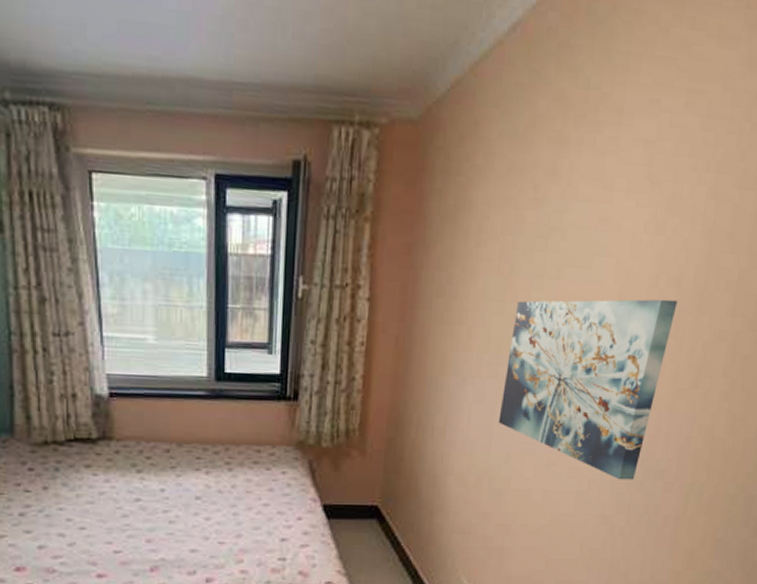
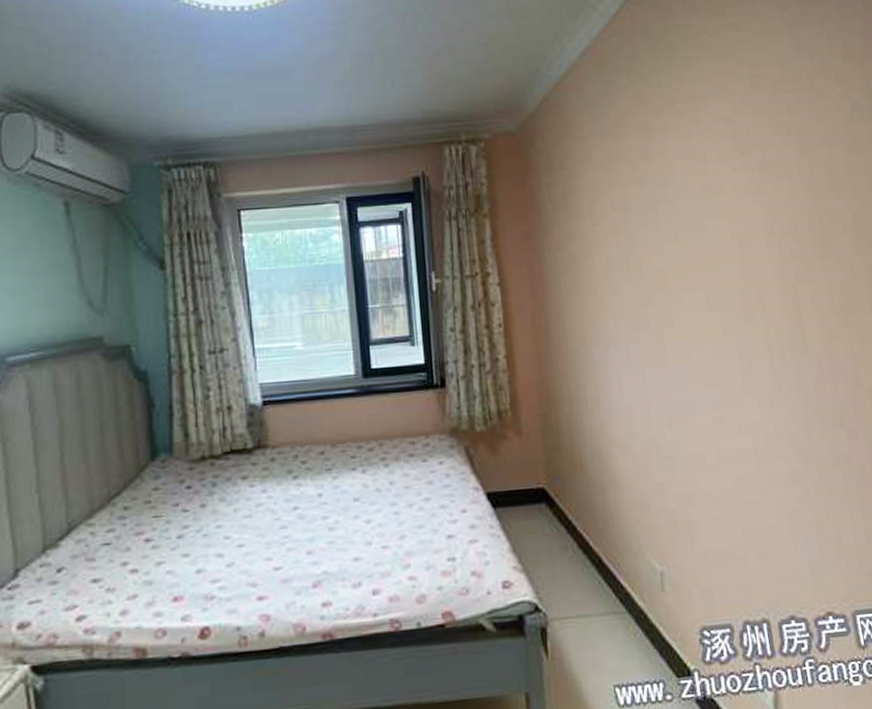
wall art: present [498,299,678,480] -> none [642,247,813,432]

